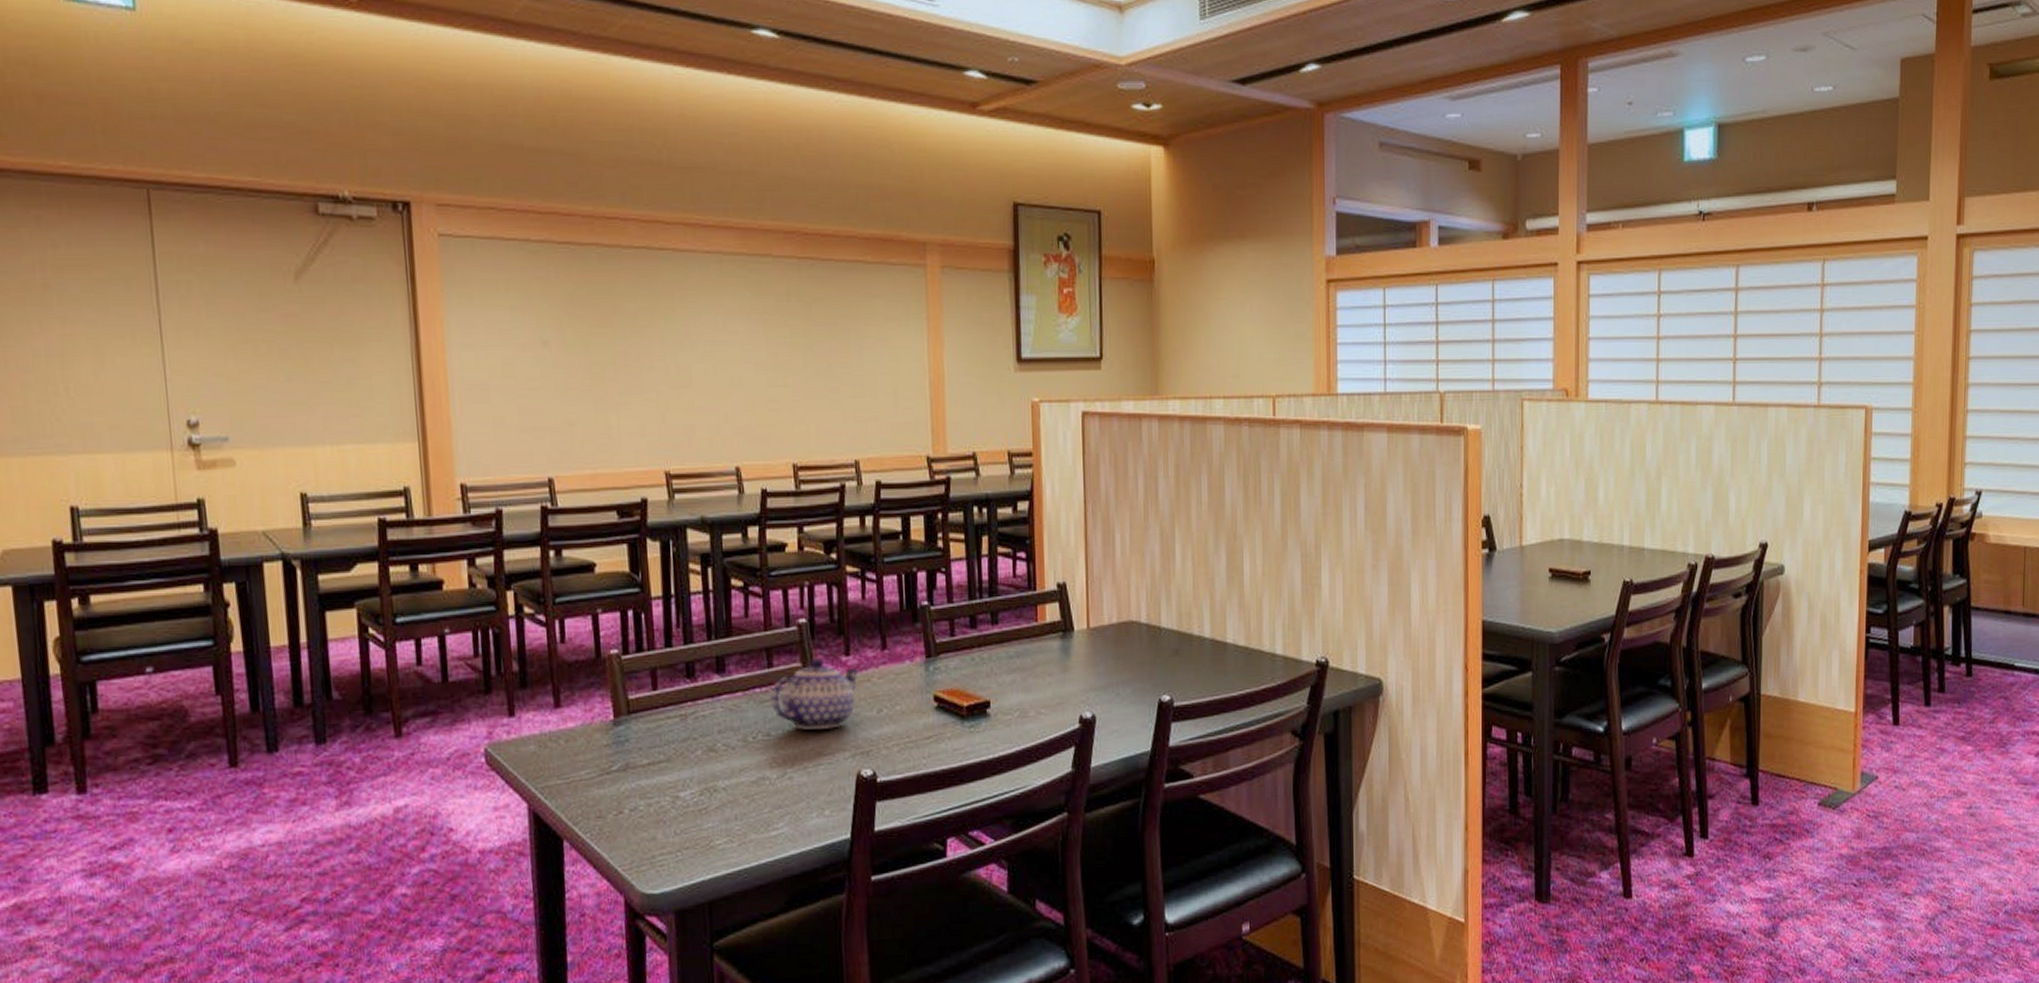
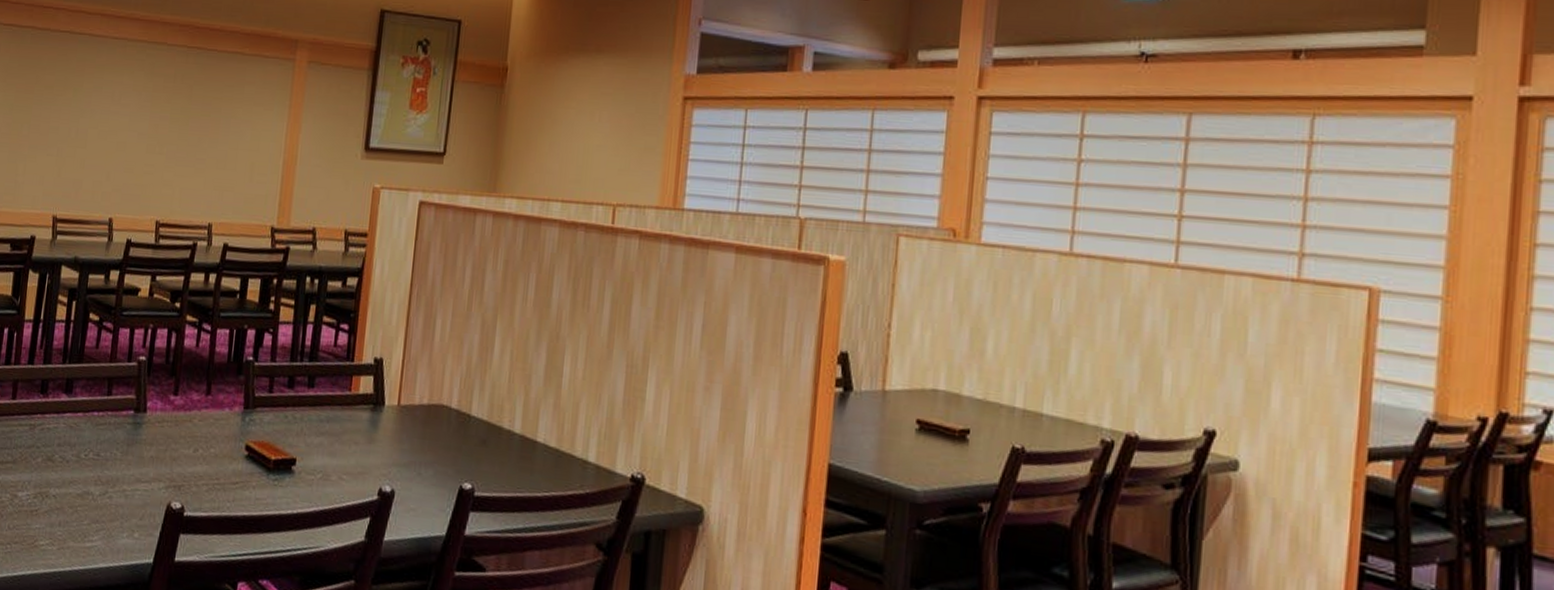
teapot: present [770,658,861,730] -> none [104,393,185,460]

